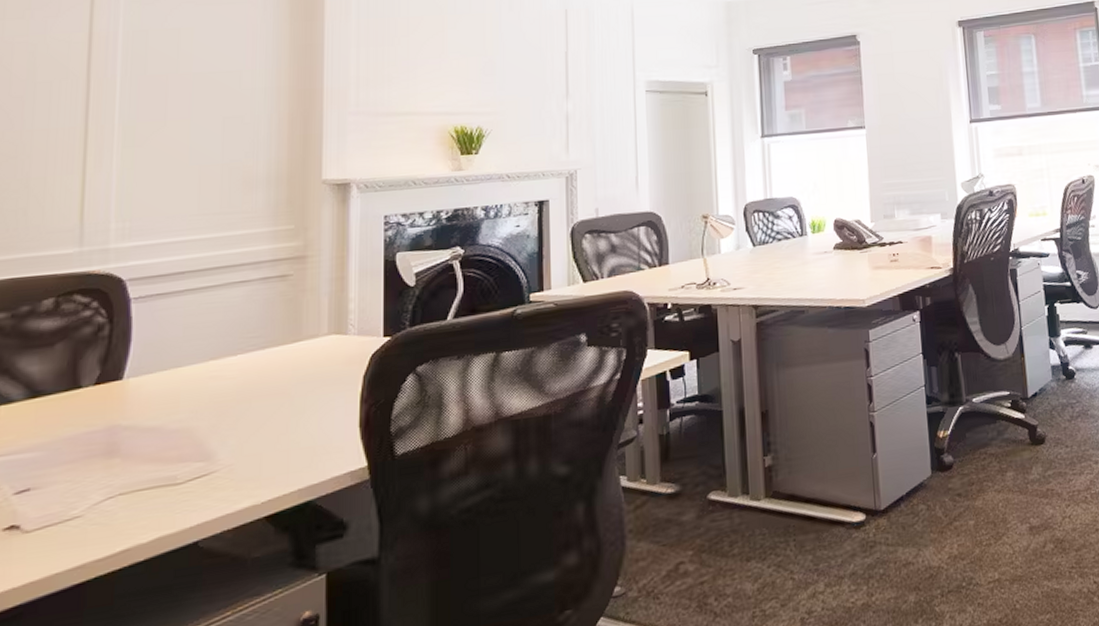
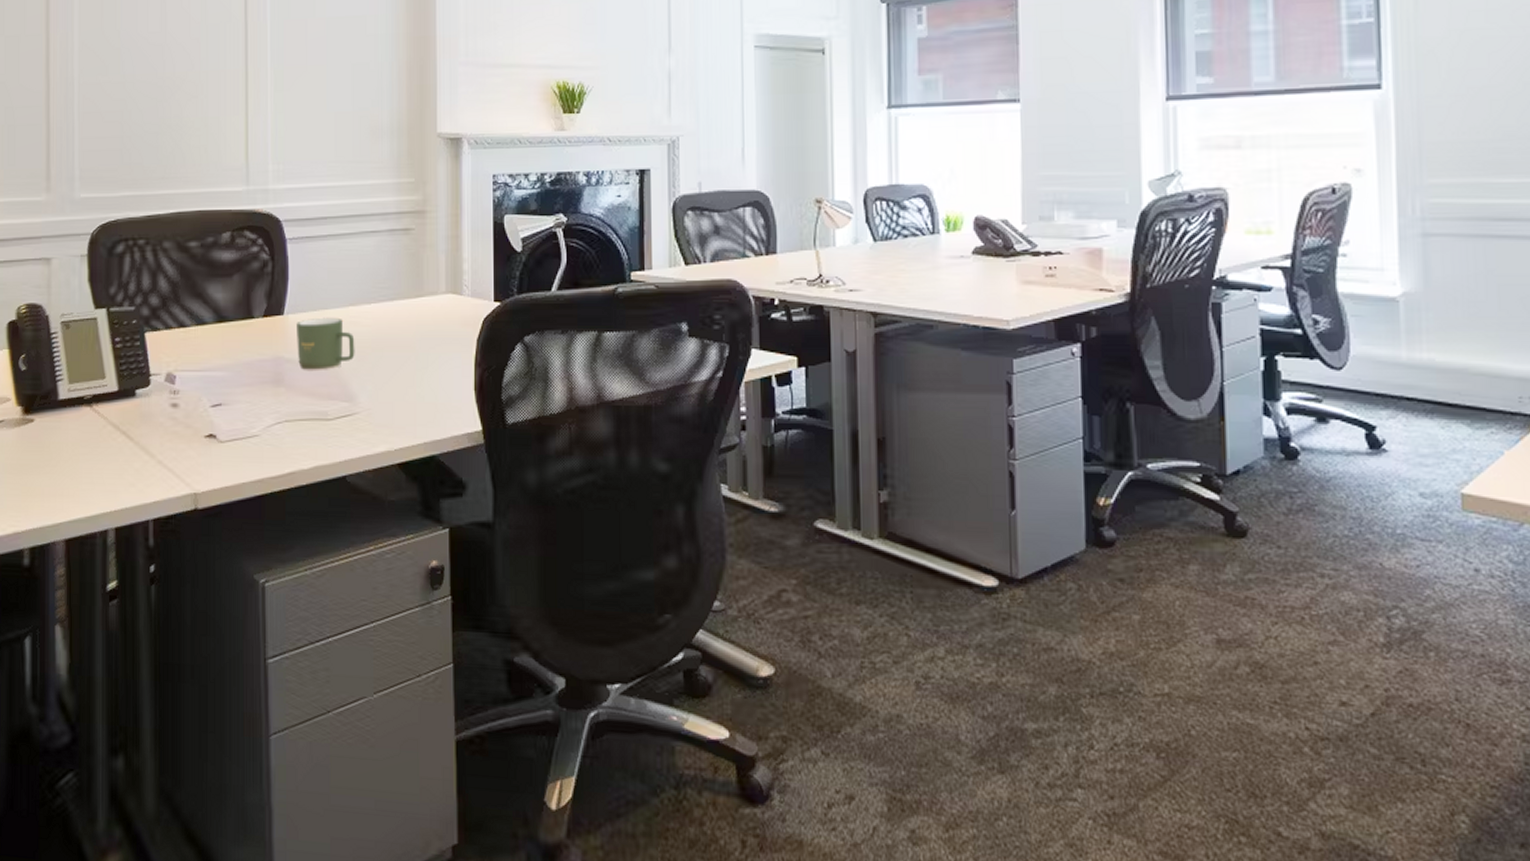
mug: none [139,374,215,437] -> present [297,317,355,372]

